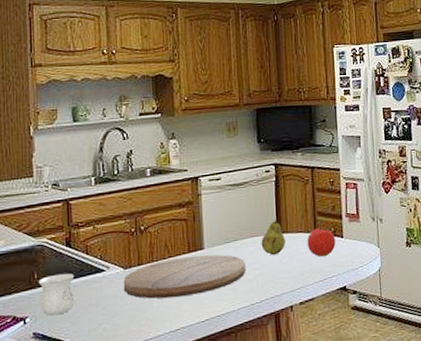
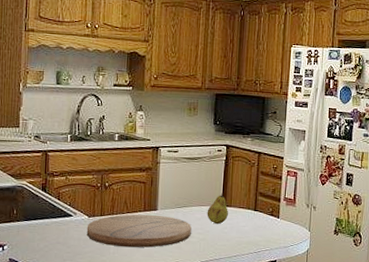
mug: present [38,273,74,316] -> none [16,213,46,247]
fruit: present [307,224,336,257] -> none [247,204,272,232]

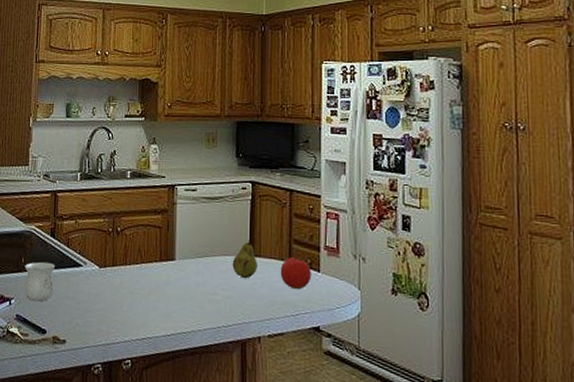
mug: none [16,213,46,247] -> present [24,262,55,302]
cutting board: present [86,214,192,248] -> none [97,265,215,306]
fruit: none [247,204,272,232] -> present [280,253,311,290]

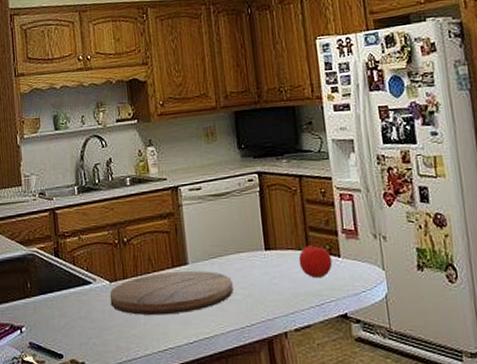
mug: present [24,262,55,302] -> none [31,283,64,326]
cutting board: none [97,265,215,306] -> present [109,270,233,316]
fruit: present [232,239,257,279] -> none [248,233,275,274]

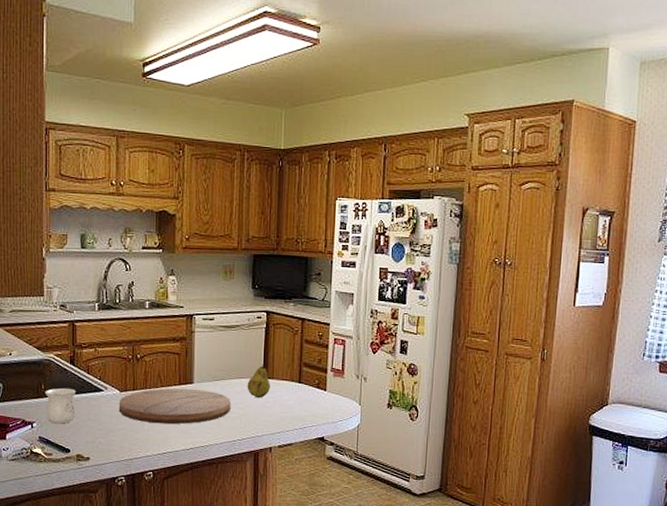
mug: none [31,283,64,326] -> present [45,387,76,424]
fruit: none [248,233,275,274] -> present [247,364,270,399]
fruit: present [298,241,333,279] -> none [290,375,319,407]

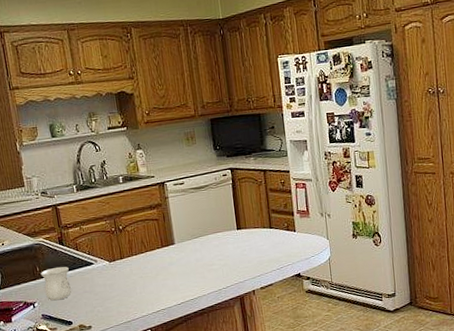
cutting board: present [119,388,231,424] -> none [109,248,212,286]
fruit: present [247,364,270,399] -> none [223,216,245,249]

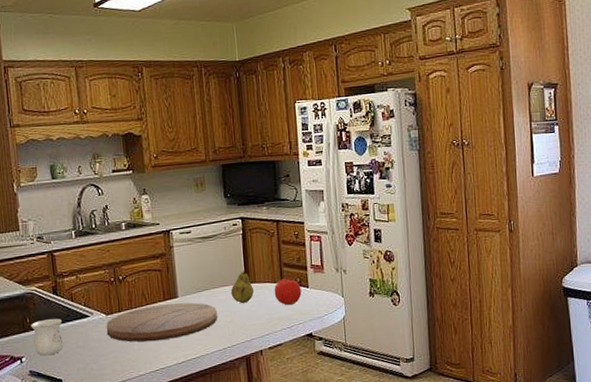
cutting board: none [109,248,212,286] -> present [106,302,217,342]
fruit: none [223,216,245,249] -> present [231,269,254,304]
fruit: none [263,221,290,249] -> present [274,275,302,306]

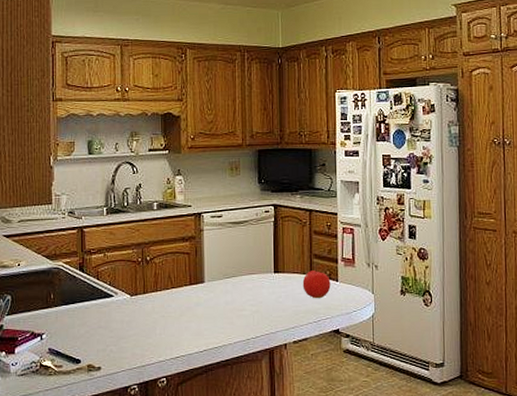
mug: present [30,318,63,356] -> none [54,295,85,334]
cutting board: present [106,302,217,342] -> none [129,288,243,327]
fruit: present [231,269,254,304] -> none [258,258,282,294]

